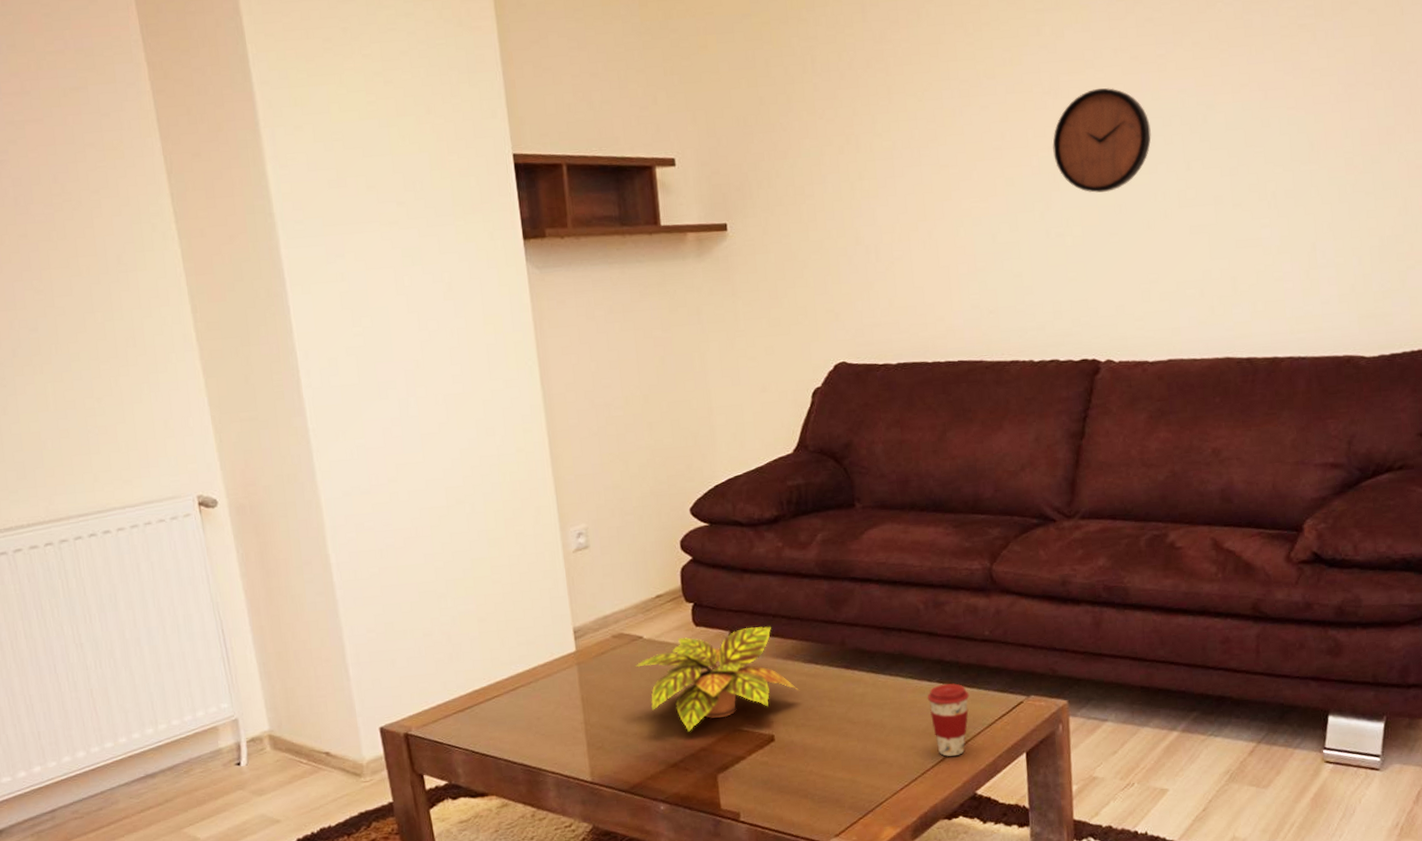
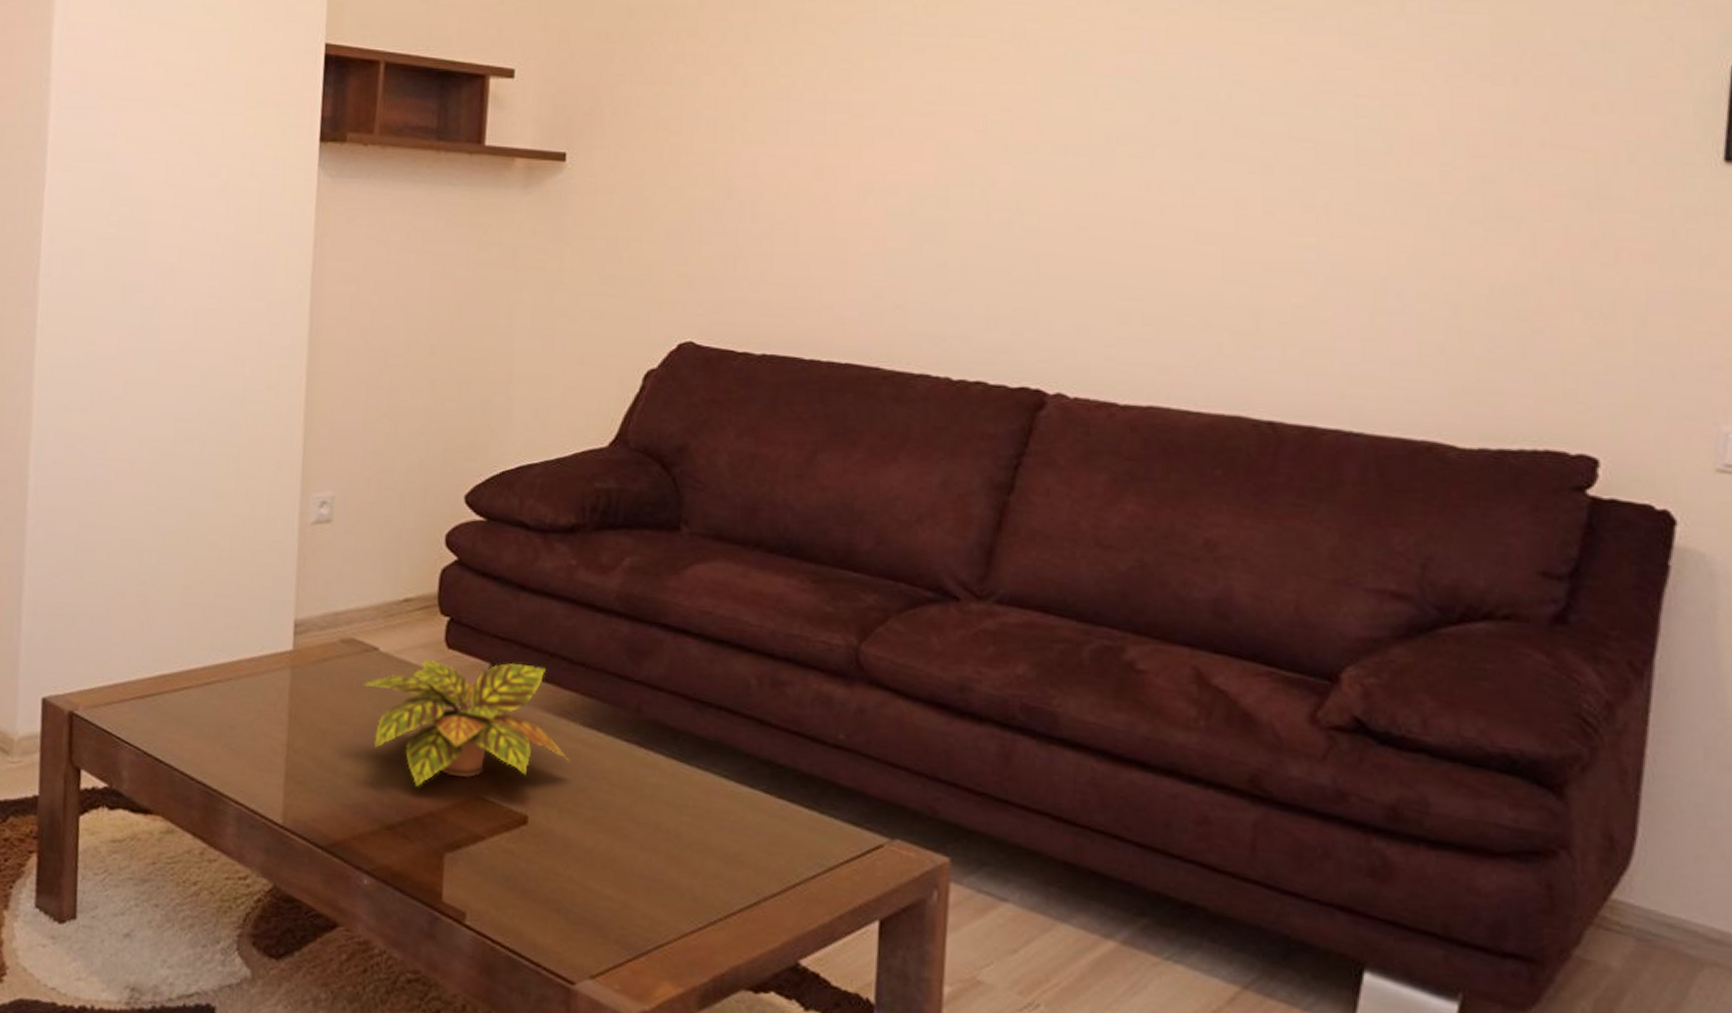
coffee cup: present [927,683,970,756] -> none [745,795,806,903]
clock: present [1052,88,1151,193] -> none [1008,43,1149,175]

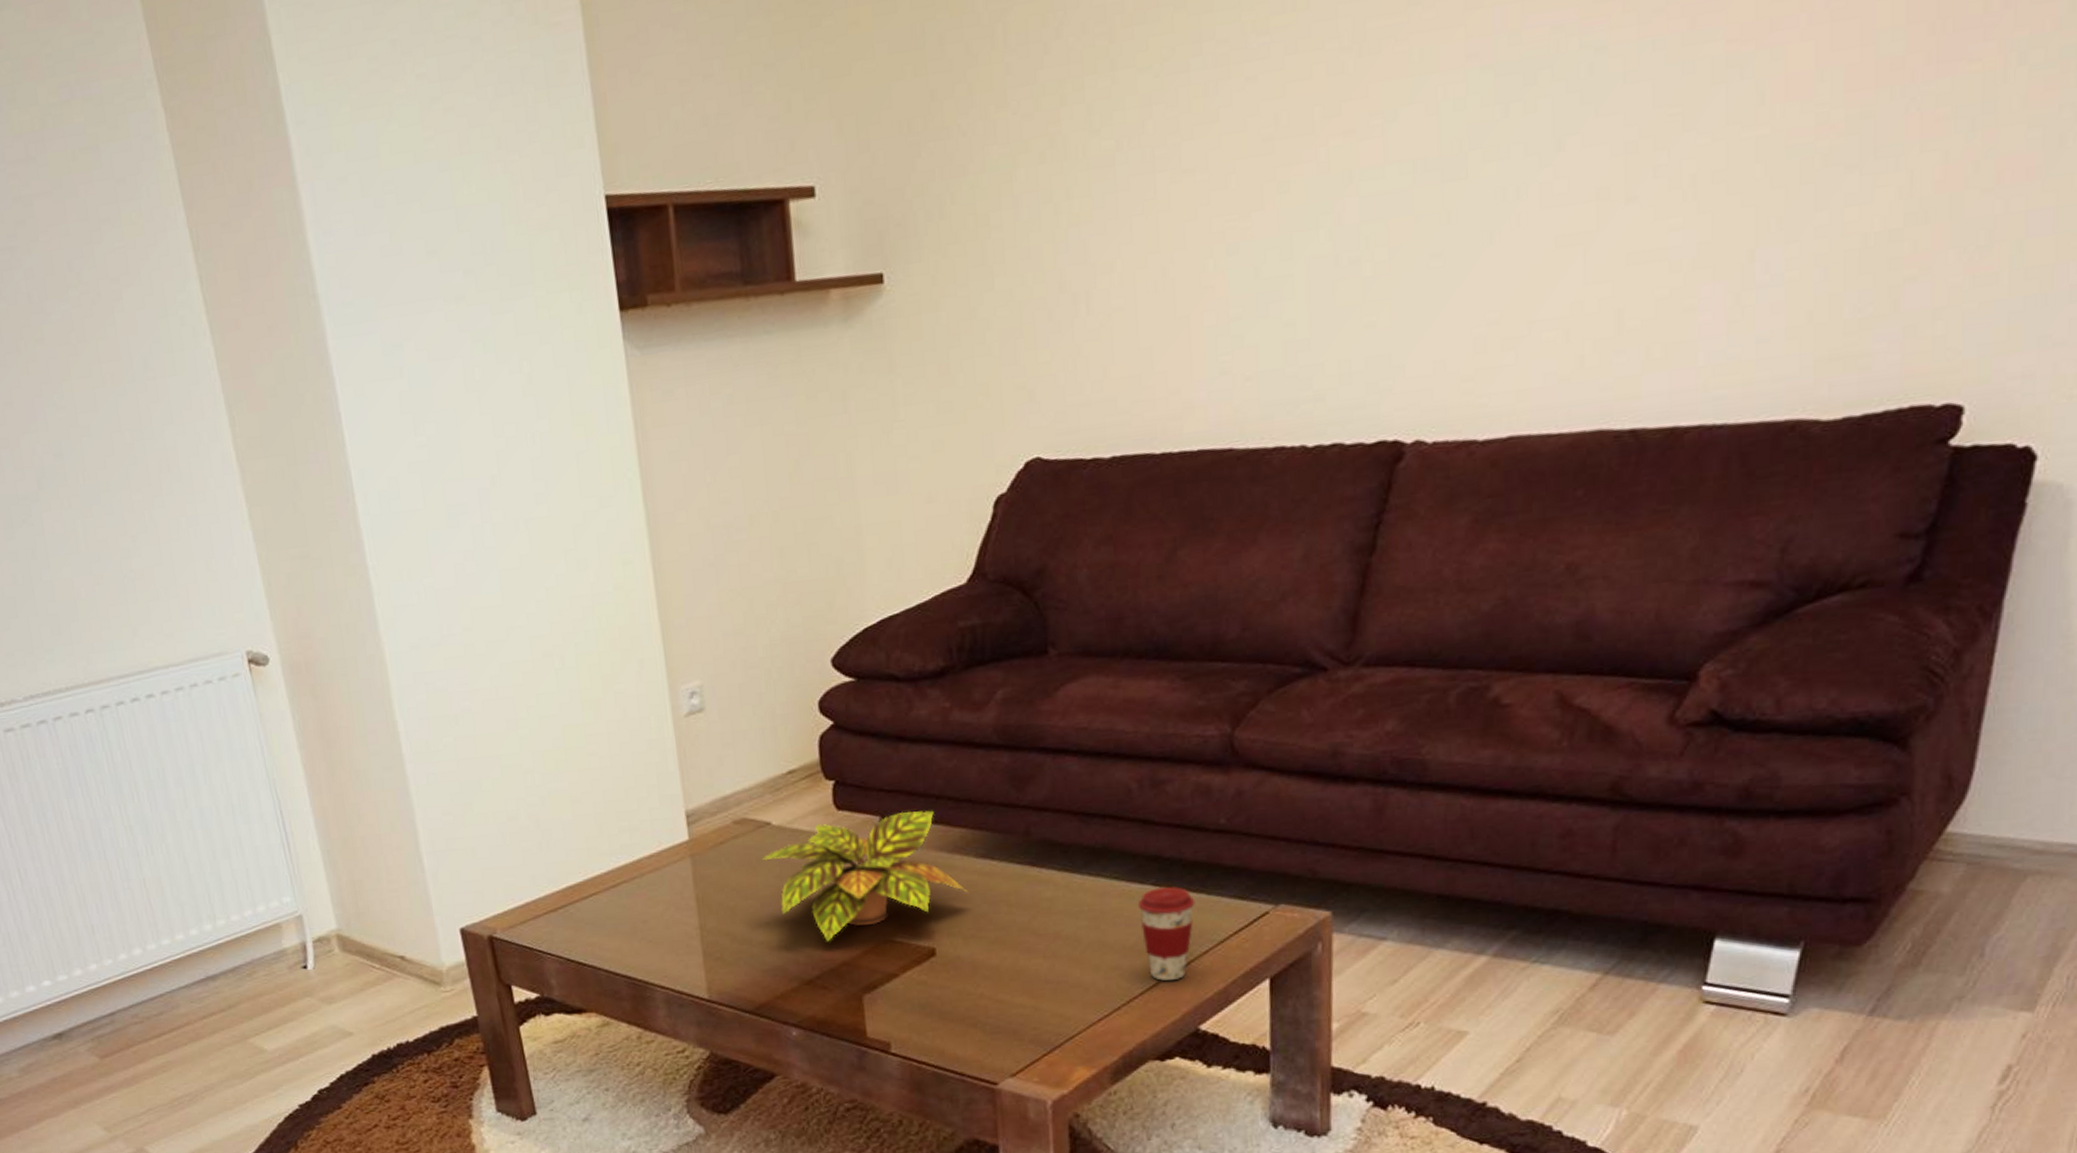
coffee cup: none [745,795,806,903] -> present [1137,887,1195,981]

